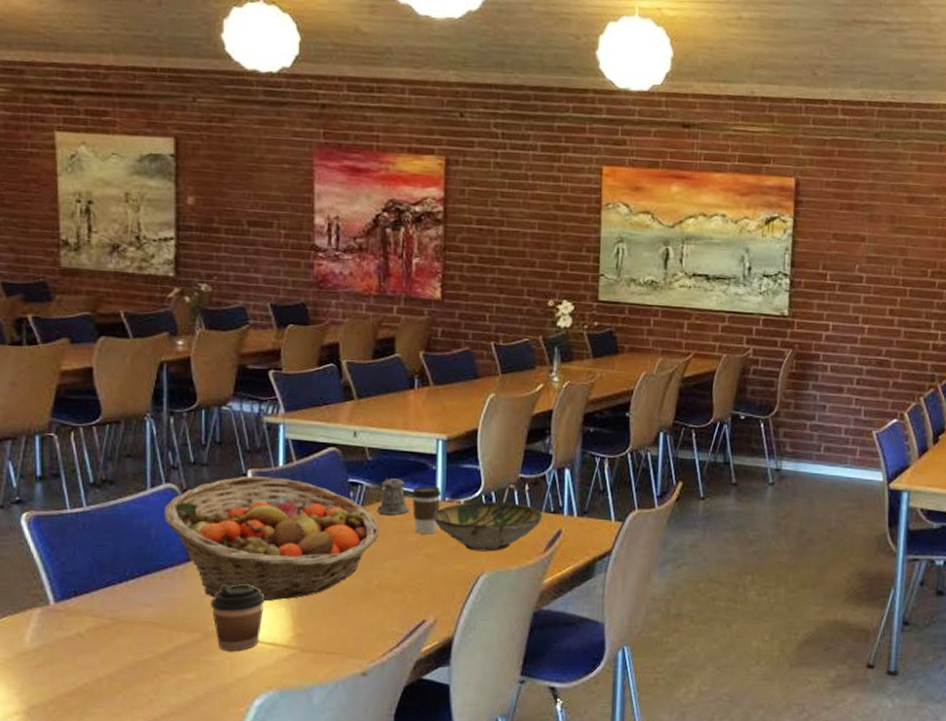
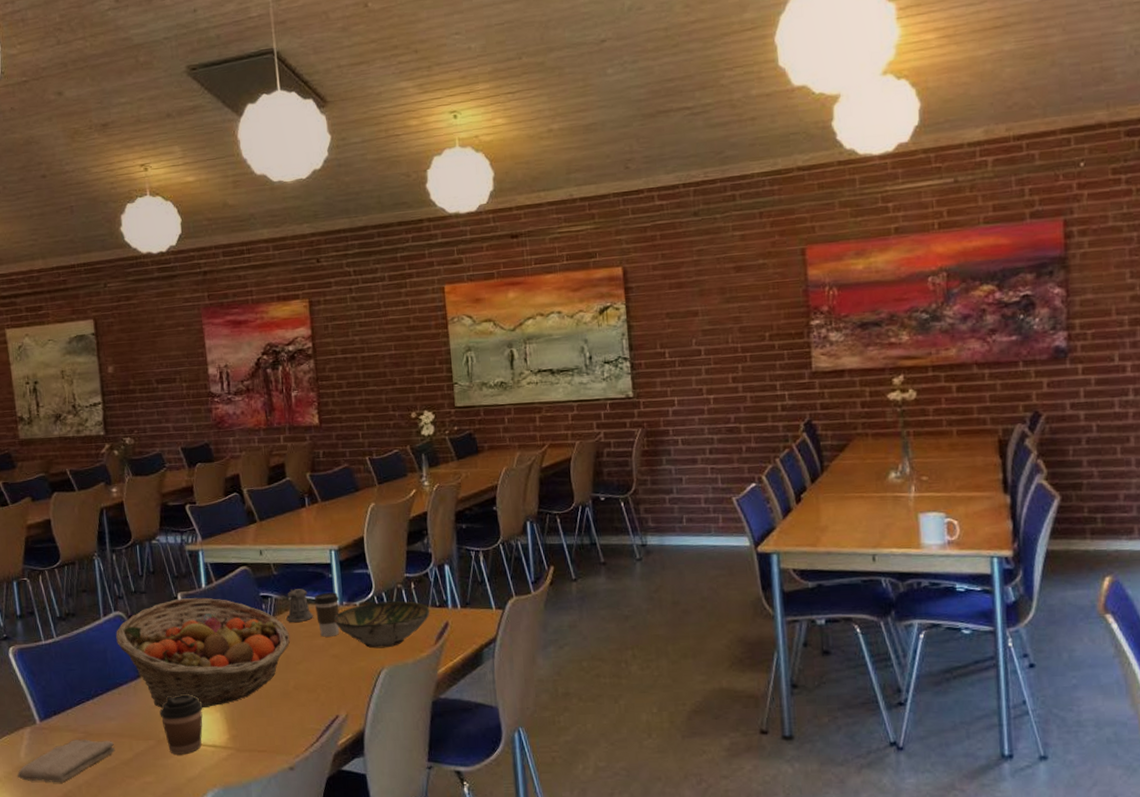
washcloth: none [19,626,150,674] -> present [17,739,115,782]

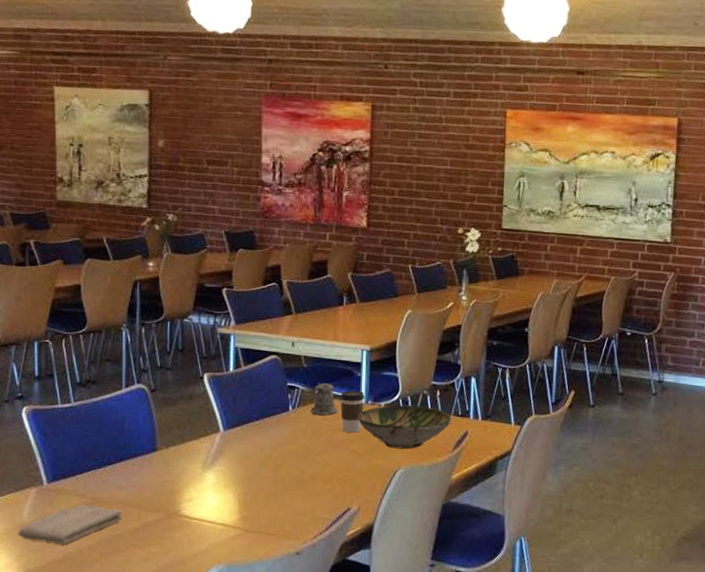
fruit basket: present [116,597,290,708] -> none [136,379,312,487]
coffee cup: present [159,694,203,754] -> none [172,471,217,529]

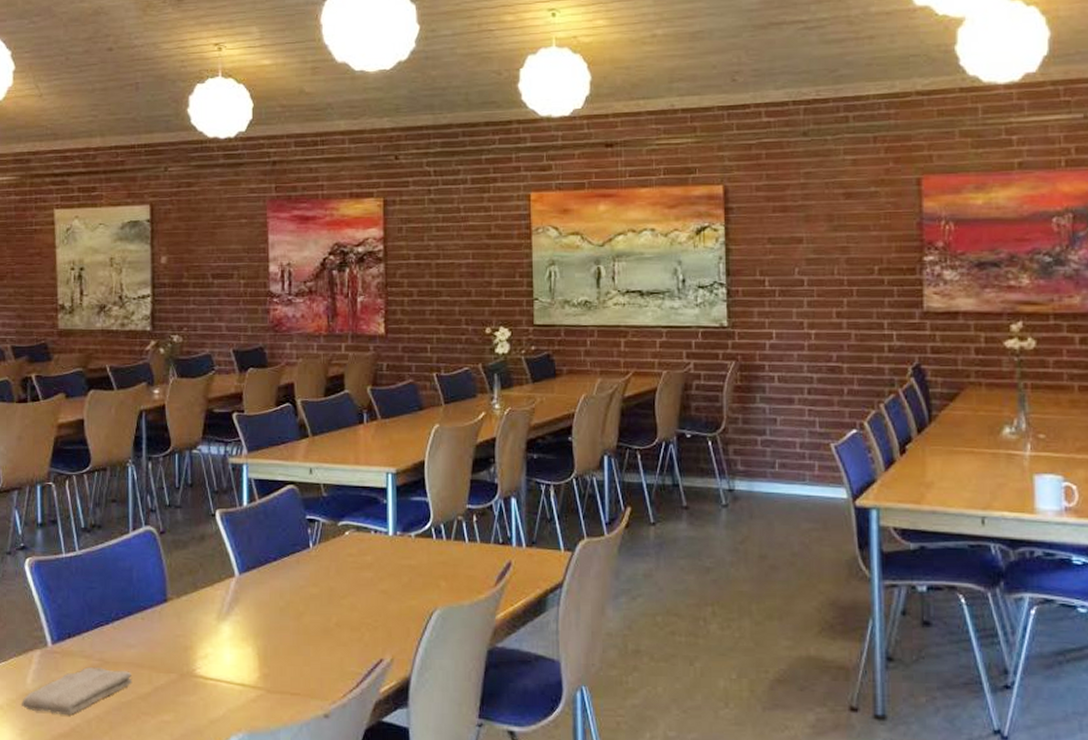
pepper shaker: present [311,383,337,415] -> none [333,514,363,551]
coffee cup: present [340,390,365,433] -> none [365,519,393,570]
bowl: present [358,405,452,450] -> none [386,533,492,587]

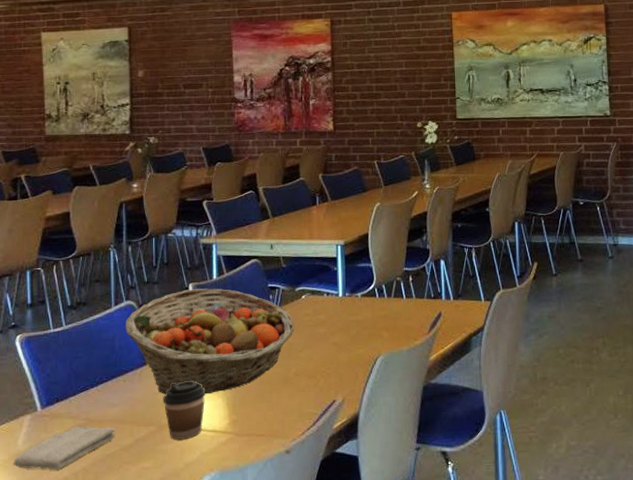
fruit basket: none [144,516,336,640] -> present [125,288,294,394]
coffee cup: none [185,624,233,692] -> present [163,381,206,440]

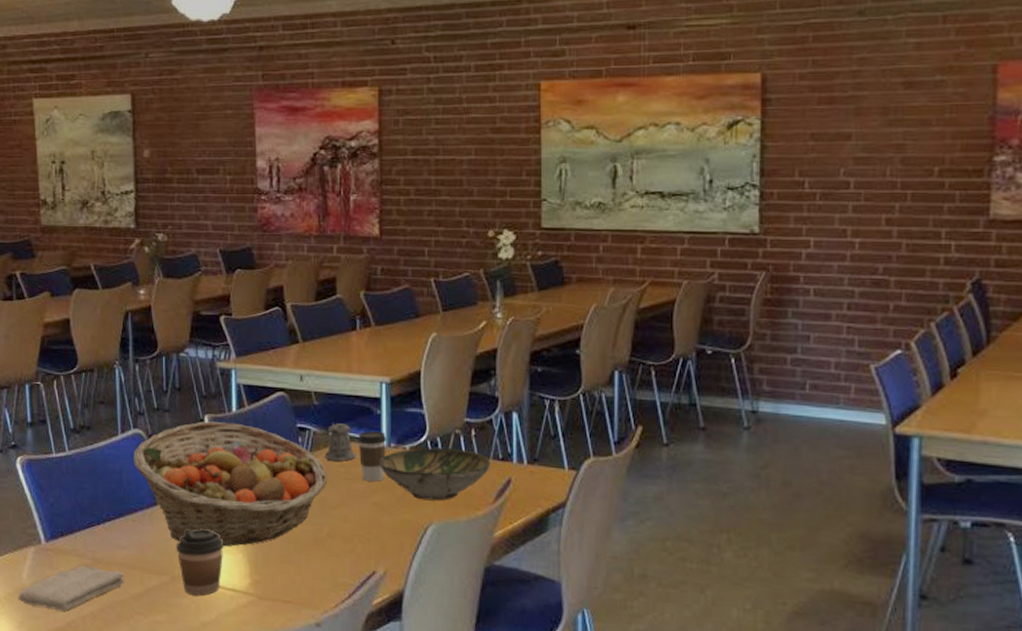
pepper shaker: none [292,280,317,312] -> present [325,423,355,461]
coffee cup: none [319,284,343,326] -> present [358,430,387,482]
bowl: none [336,292,425,337] -> present [379,447,491,501]

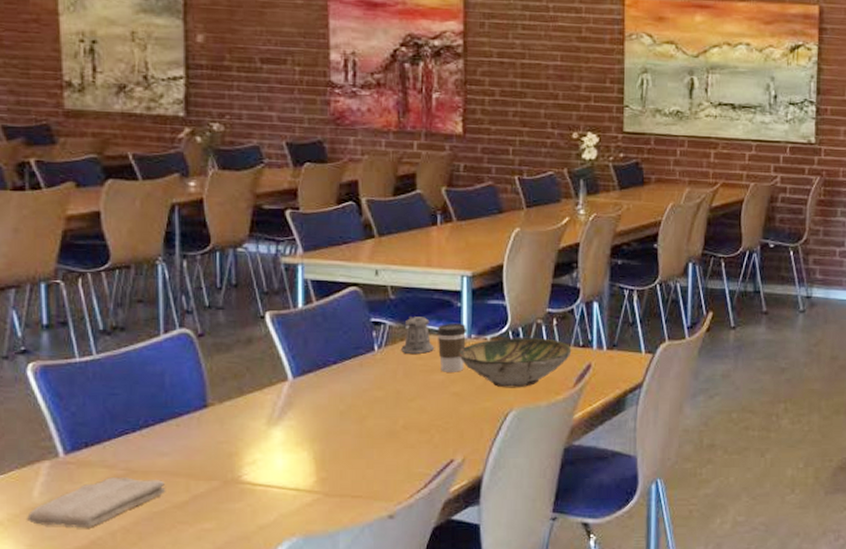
fruit basket: present [133,421,328,546] -> none [179,318,404,445]
coffee cup: present [176,528,224,595] -> none [229,429,286,498]

